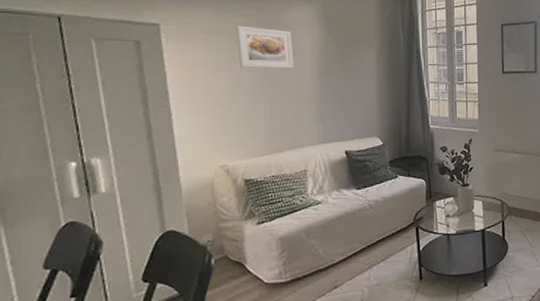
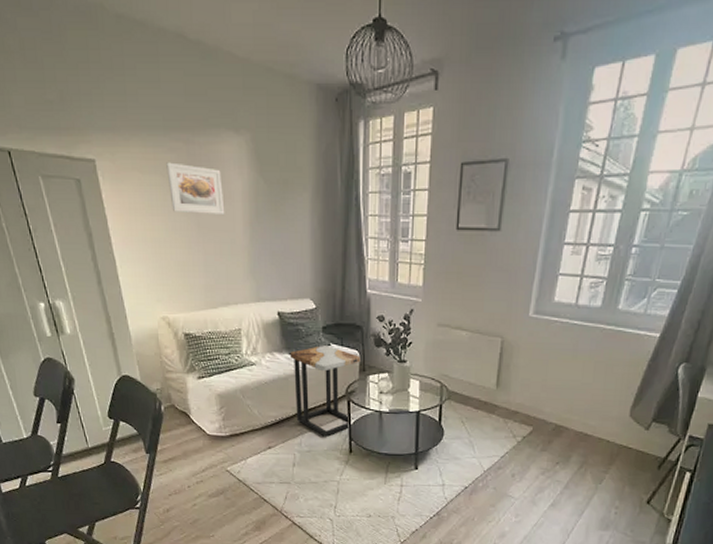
side table: none [357,178,427,267] -> present [290,346,360,437]

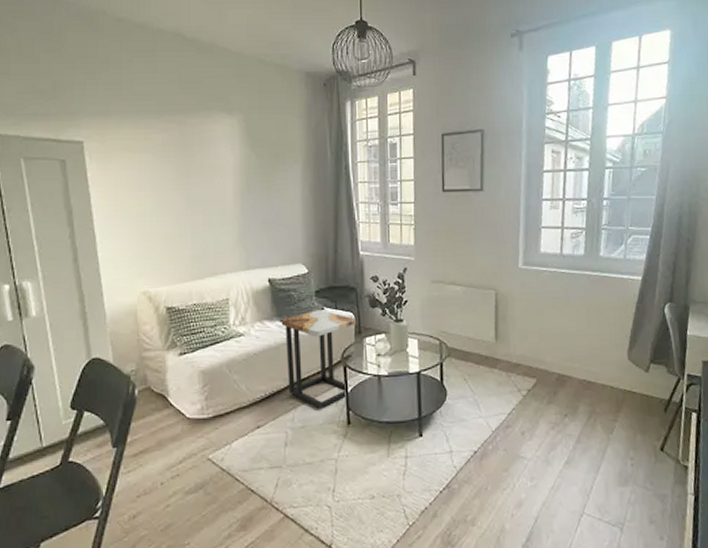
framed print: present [166,162,225,214] -> none [157,141,215,188]

